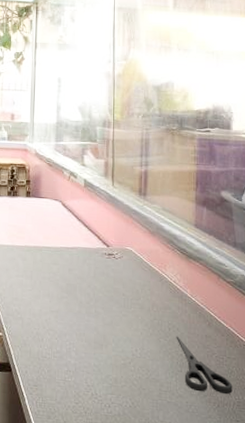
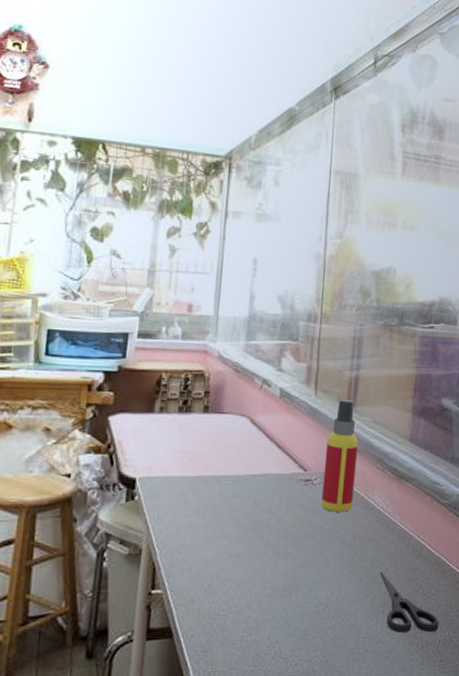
spray bottle: none [123,189,151,283] -> present [321,399,359,512]

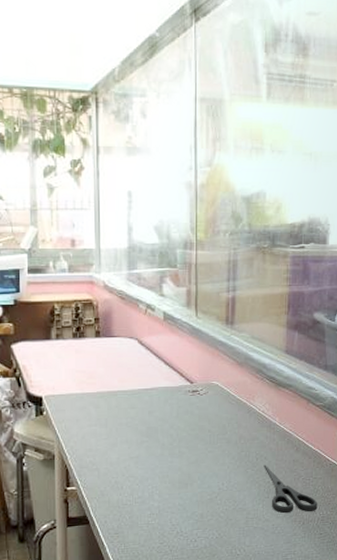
spray bottle: present [321,399,359,512] -> none [208,318,239,417]

